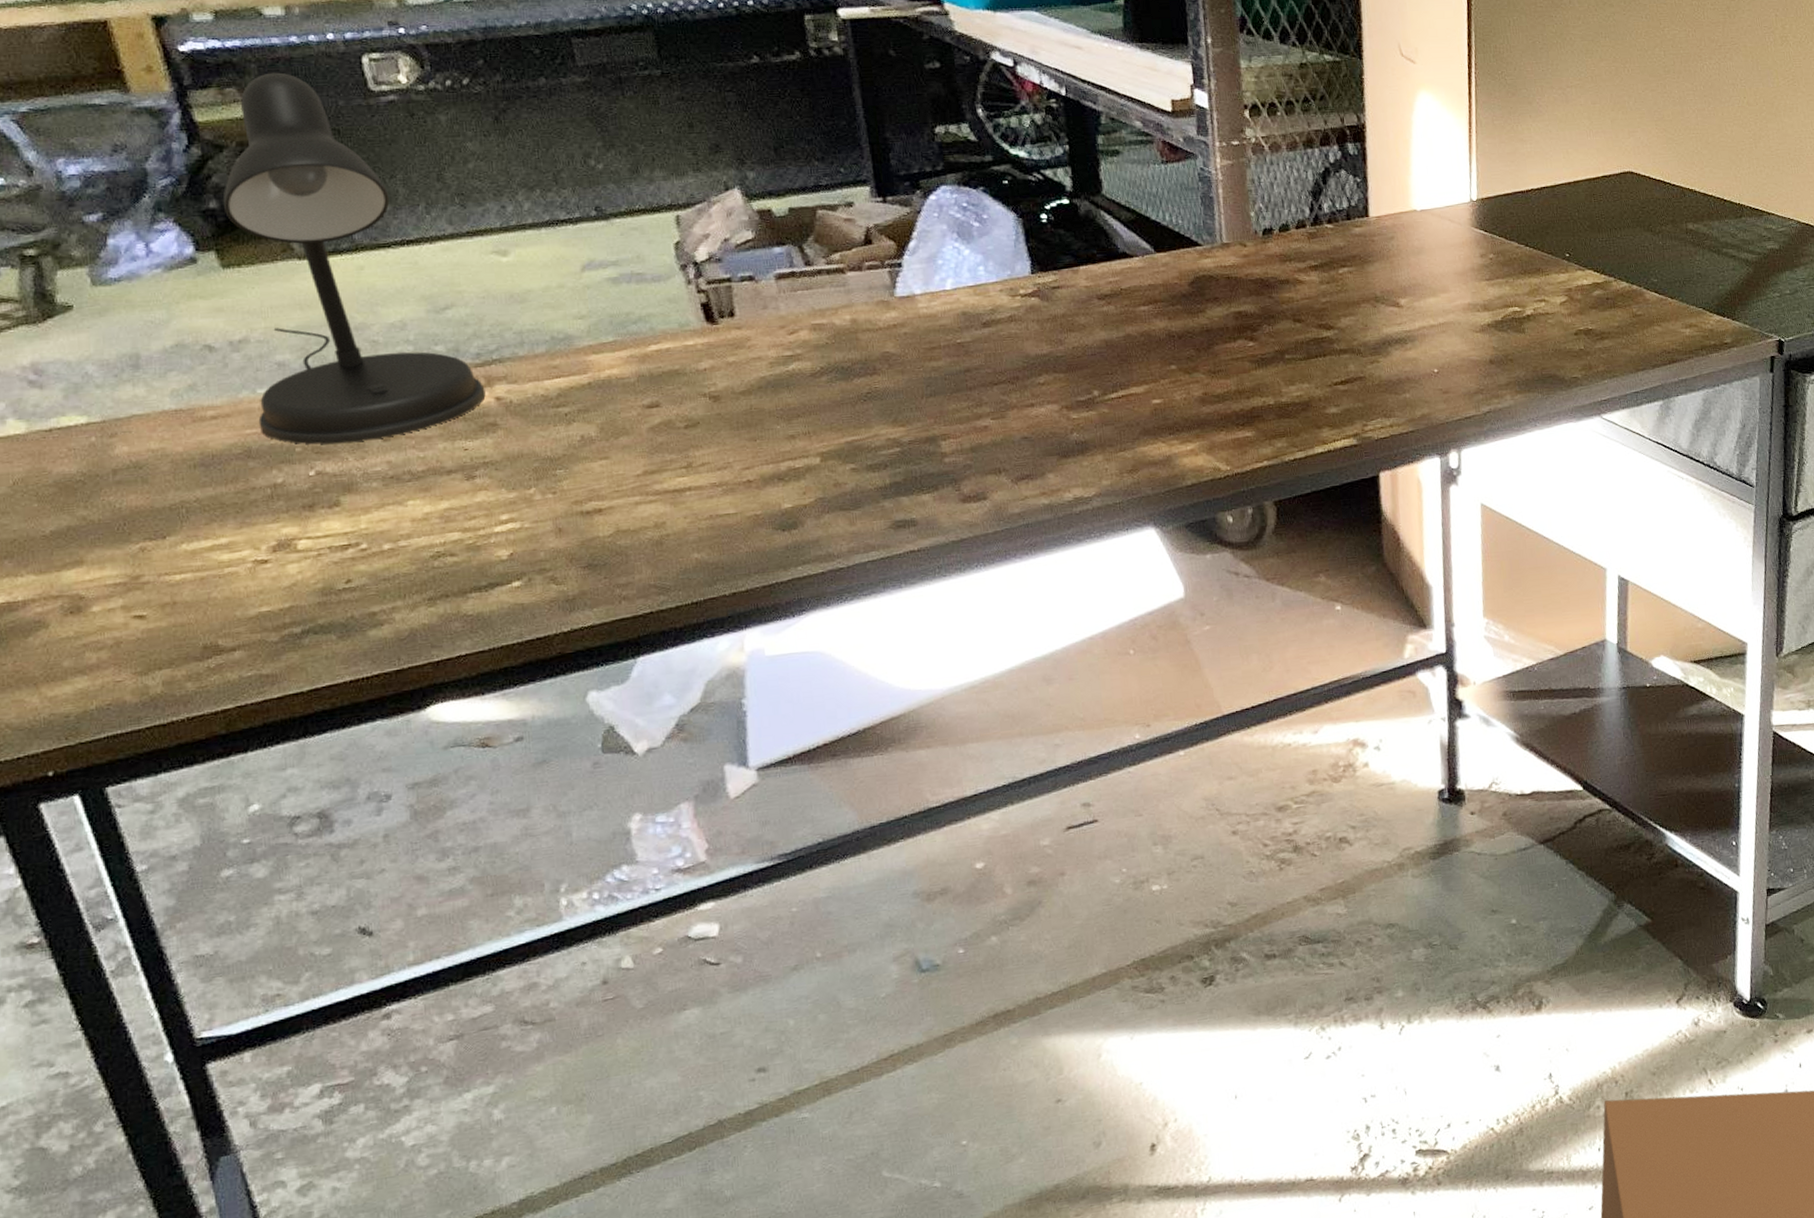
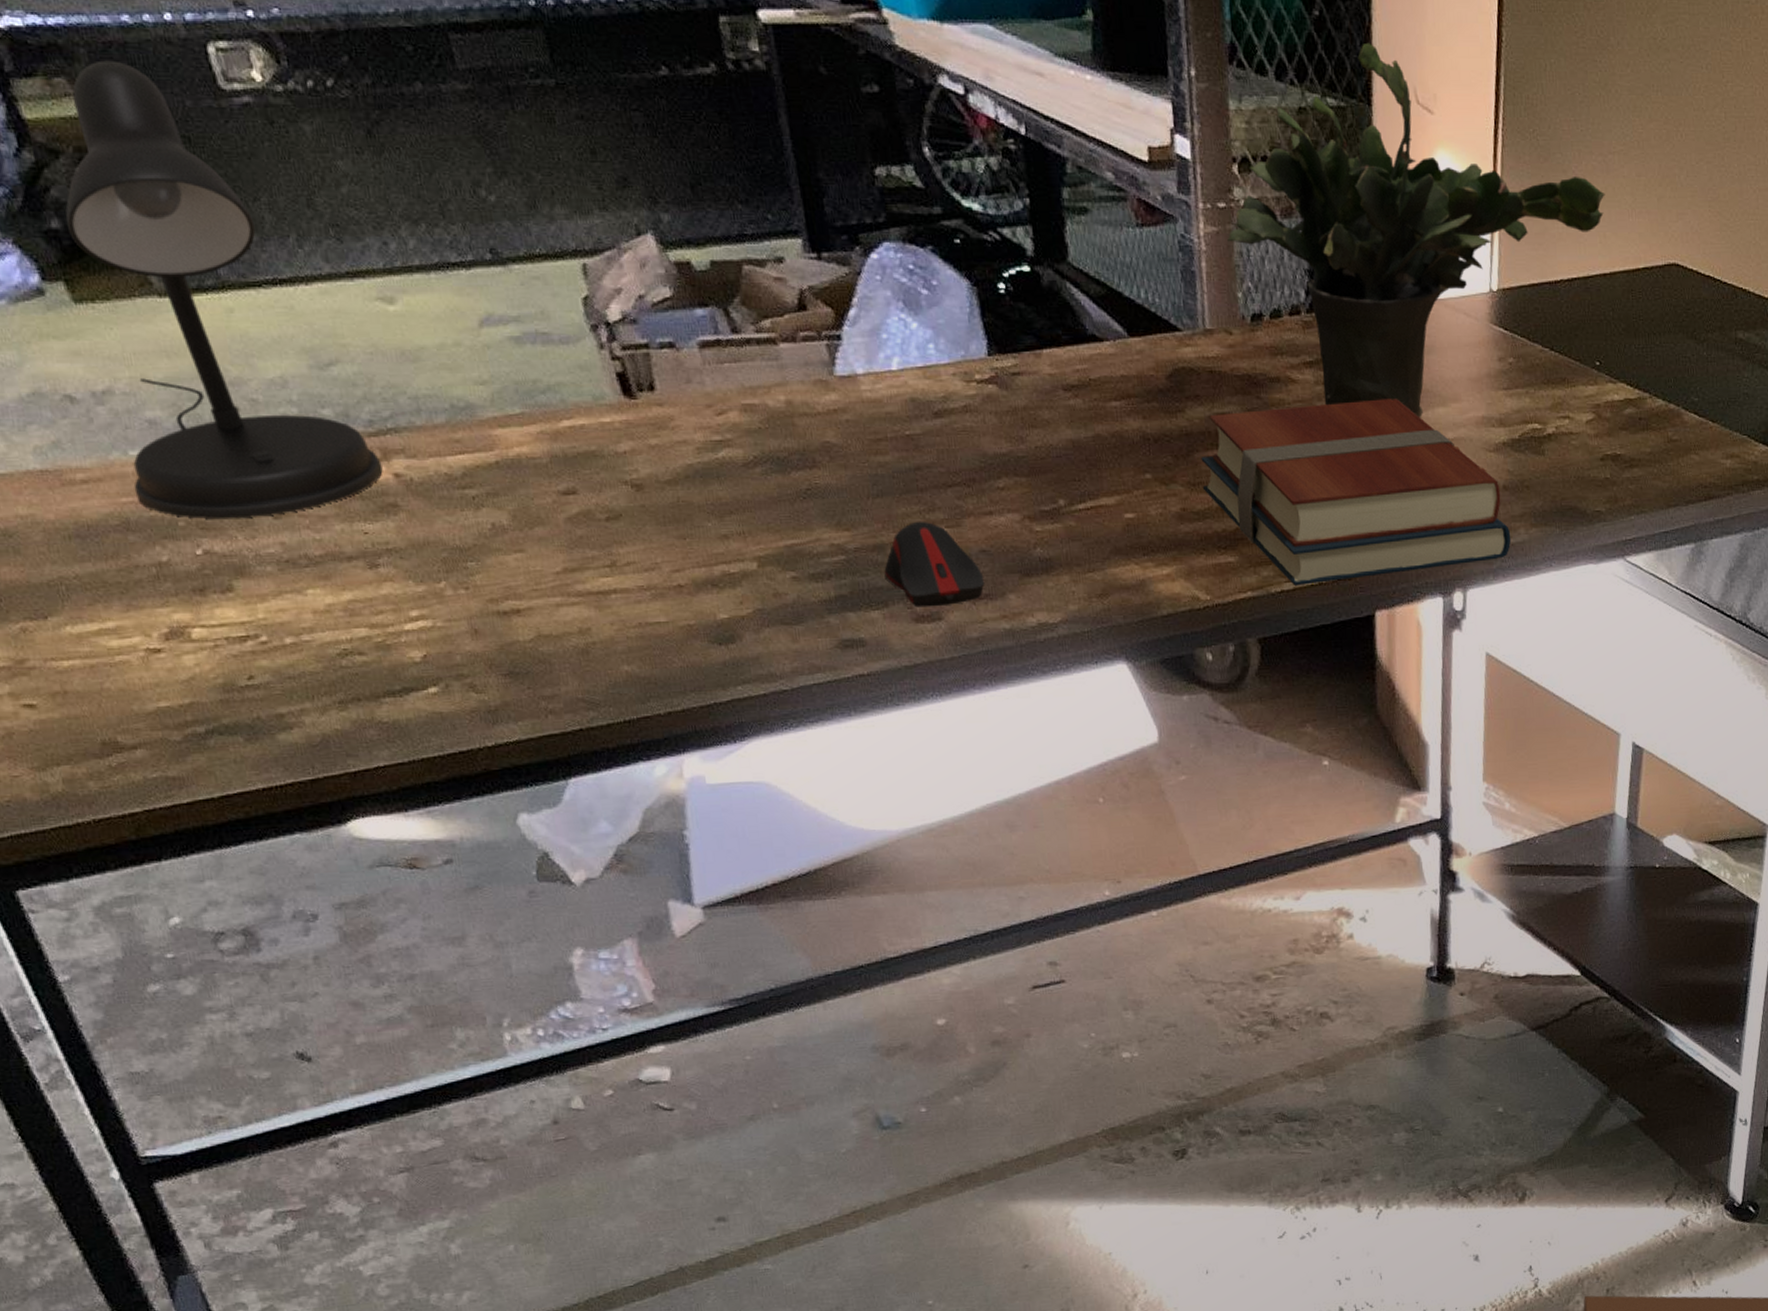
computer mouse: none [935,415,1026,490] -> present [884,521,985,608]
books: none [1220,292,1499,455] -> present [1201,399,1512,587]
potted plant: none [1241,11,1566,306] -> present [1227,42,1605,417]

